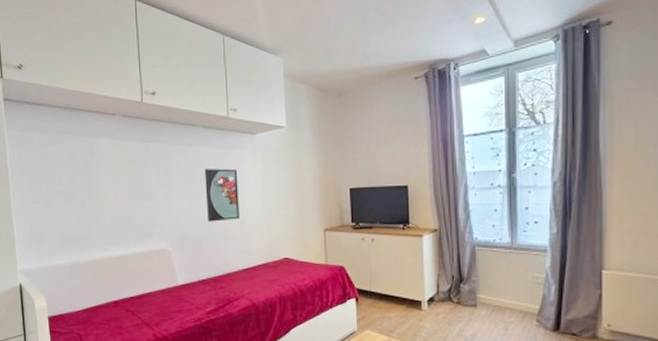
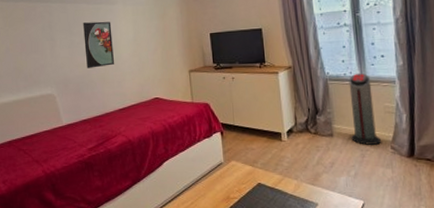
air purifier: none [495,239,526,317] -> present [348,73,381,145]

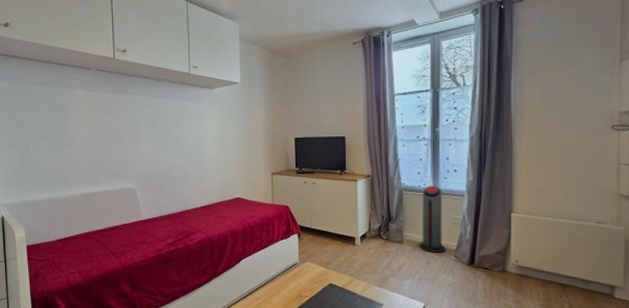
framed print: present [83,21,114,68] -> none [168,118,198,165]

